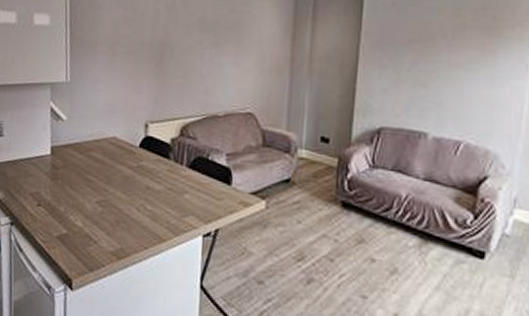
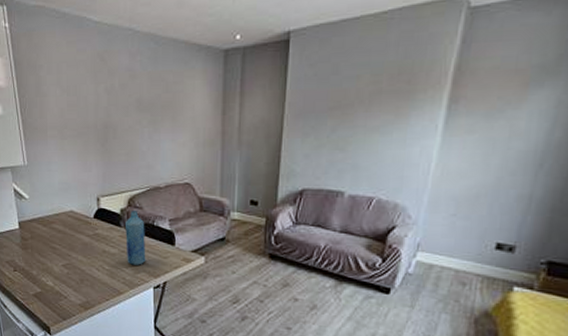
bottle: none [173,141,198,207] -> present [126,211,146,265]

